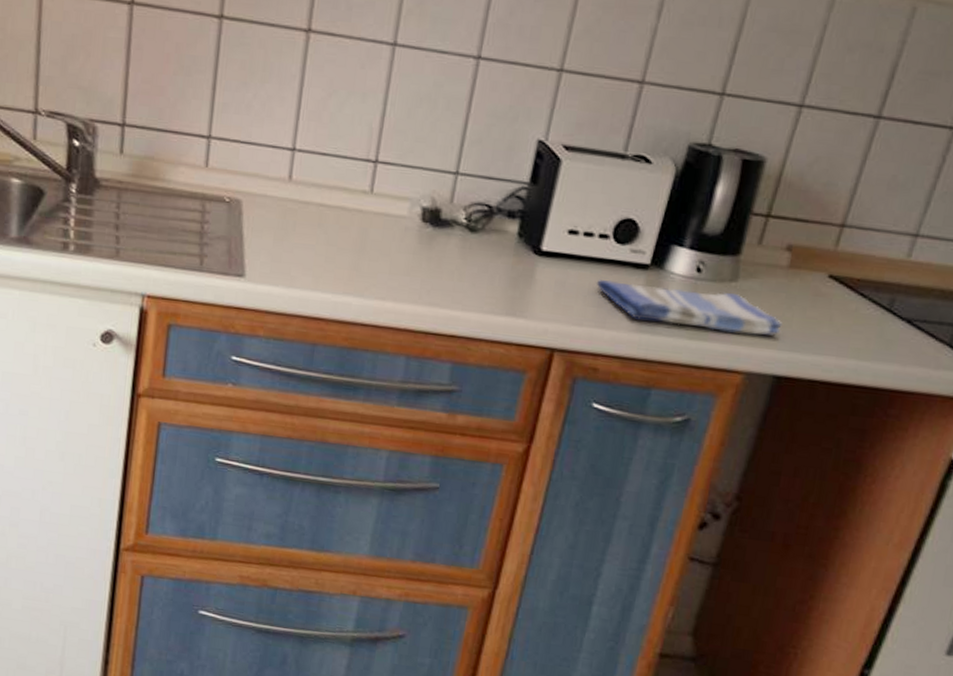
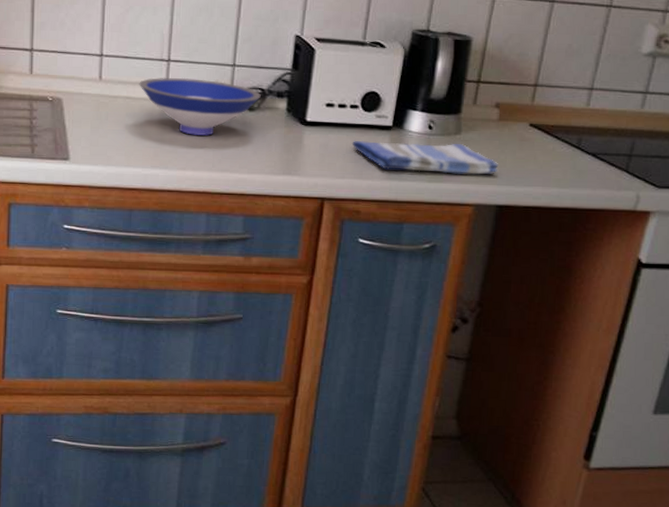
bowl: none [337,182,487,260] -> present [139,77,261,136]

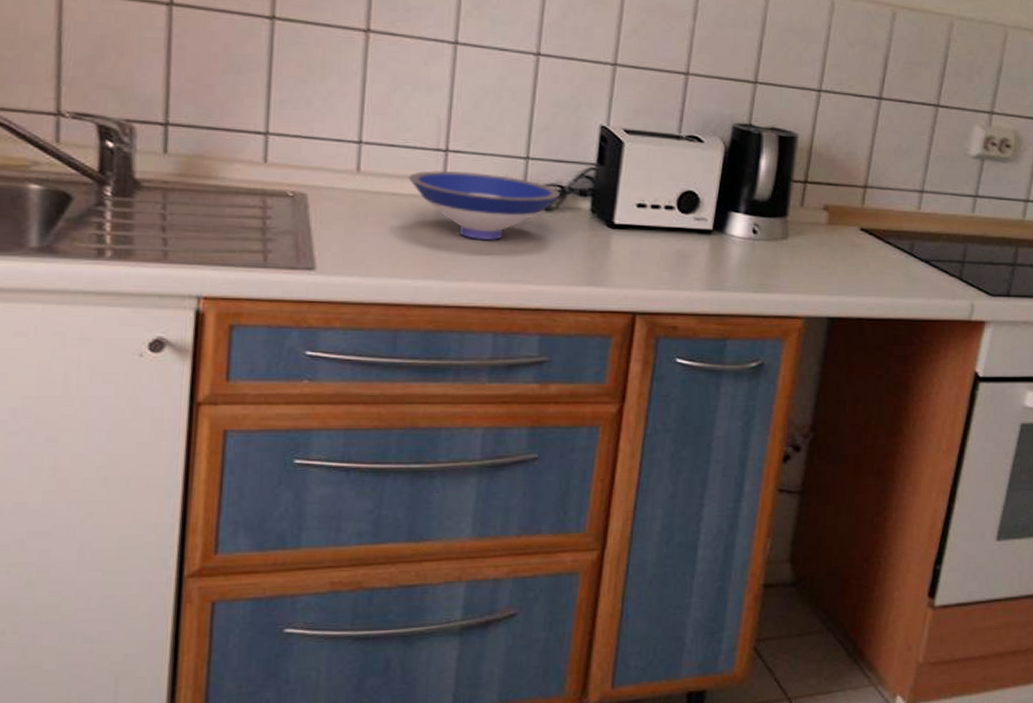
dish towel: present [351,141,500,175] -> none [667,246,830,284]

